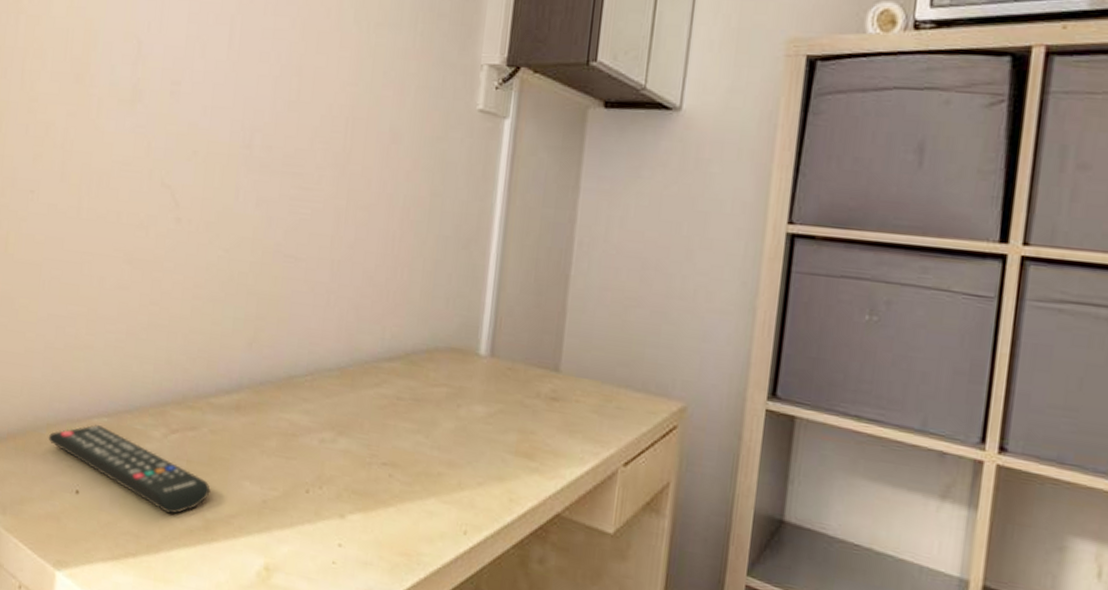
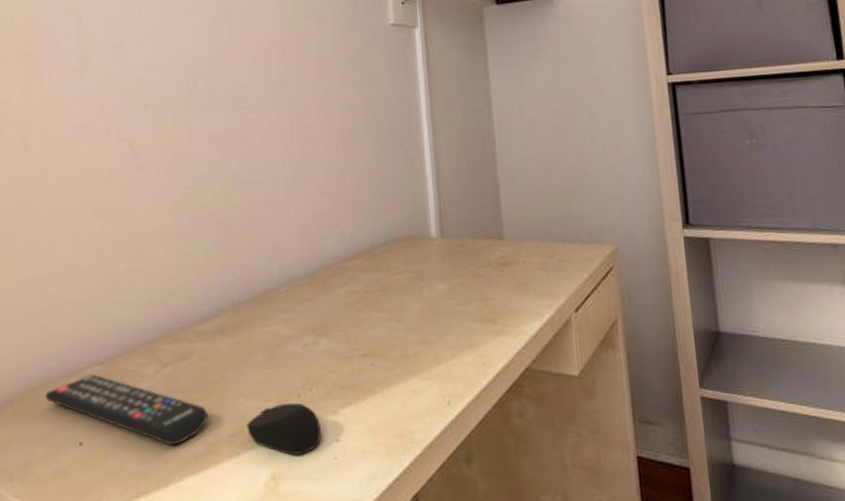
computer mouse: none [248,495,325,552] -> present [247,402,321,455]

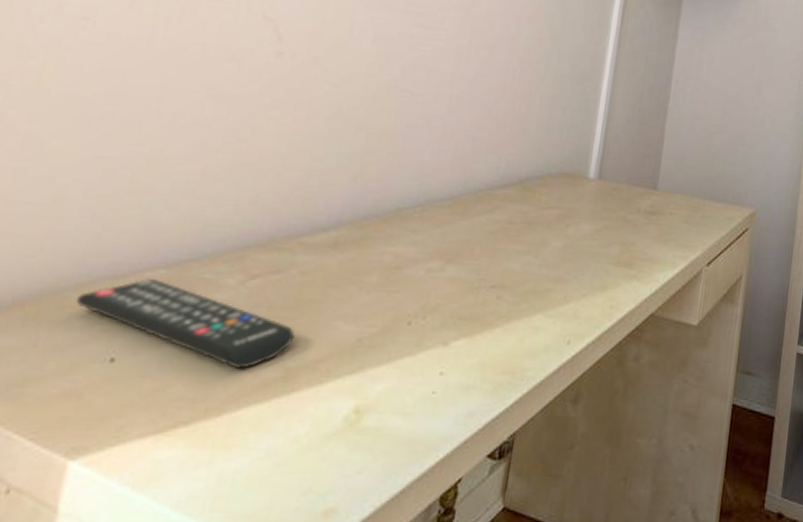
computer mouse: present [247,402,321,455] -> none [338,330,427,387]

